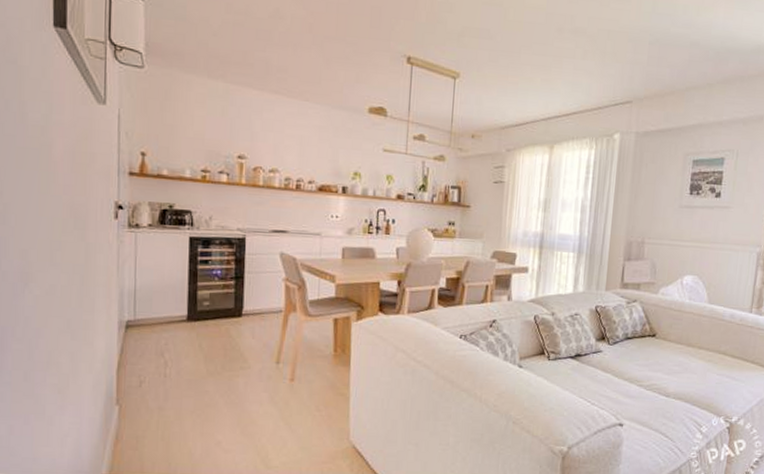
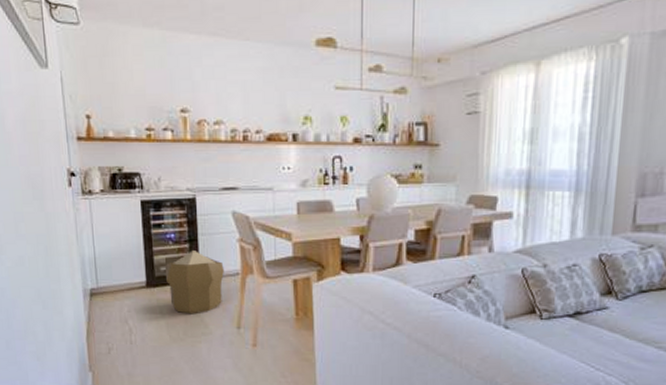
pouf: none [207,287,268,349] -> present [165,251,224,315]

